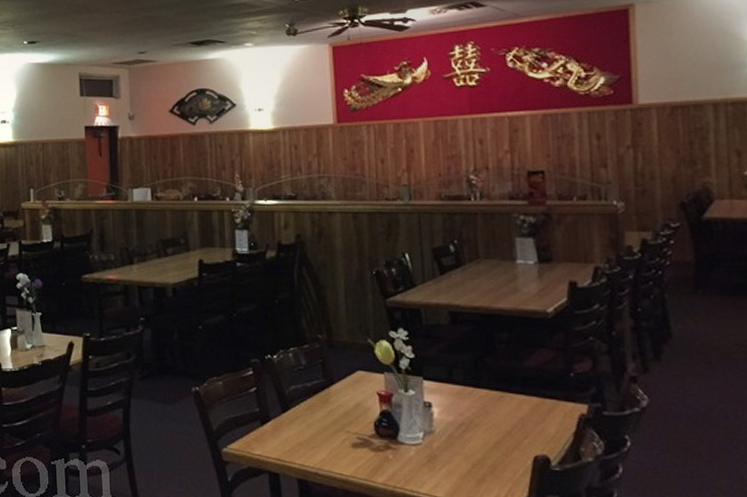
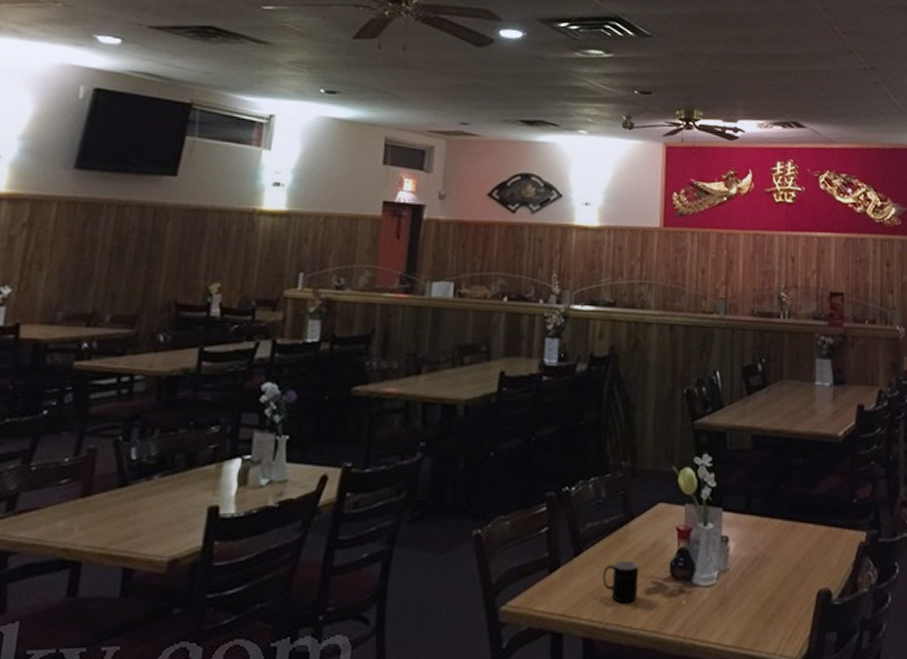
cup: none [310,418,345,454] -> present [603,560,639,603]

